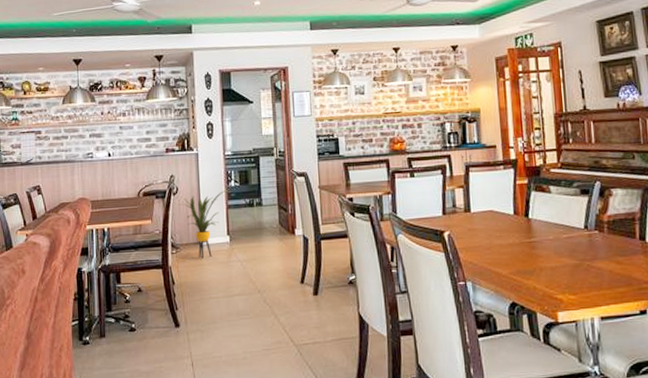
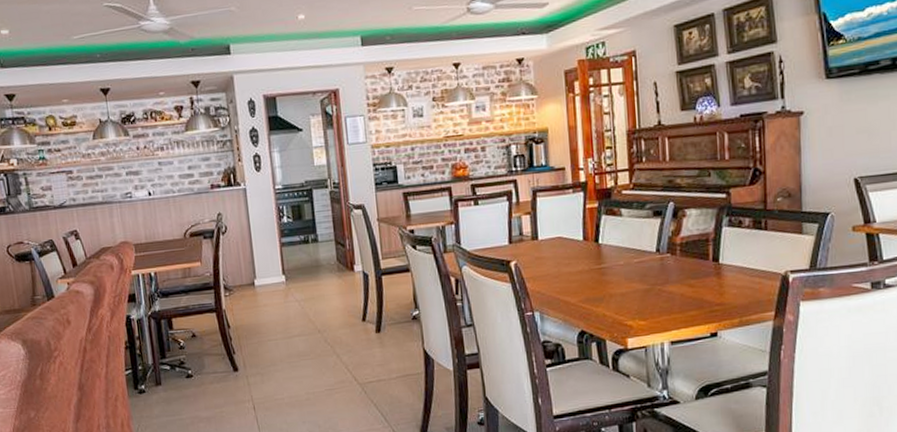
house plant: present [179,190,229,259] -> none [229,227,282,300]

